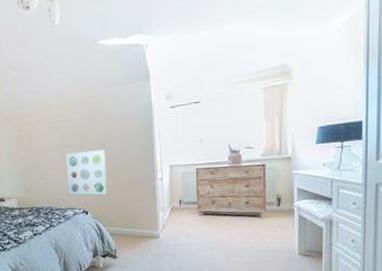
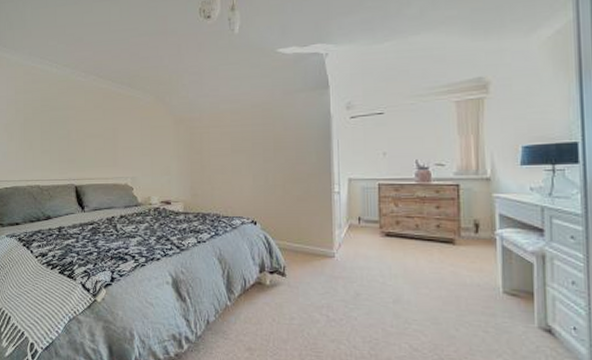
wall art: present [65,148,109,196] -> none [235,156,280,206]

